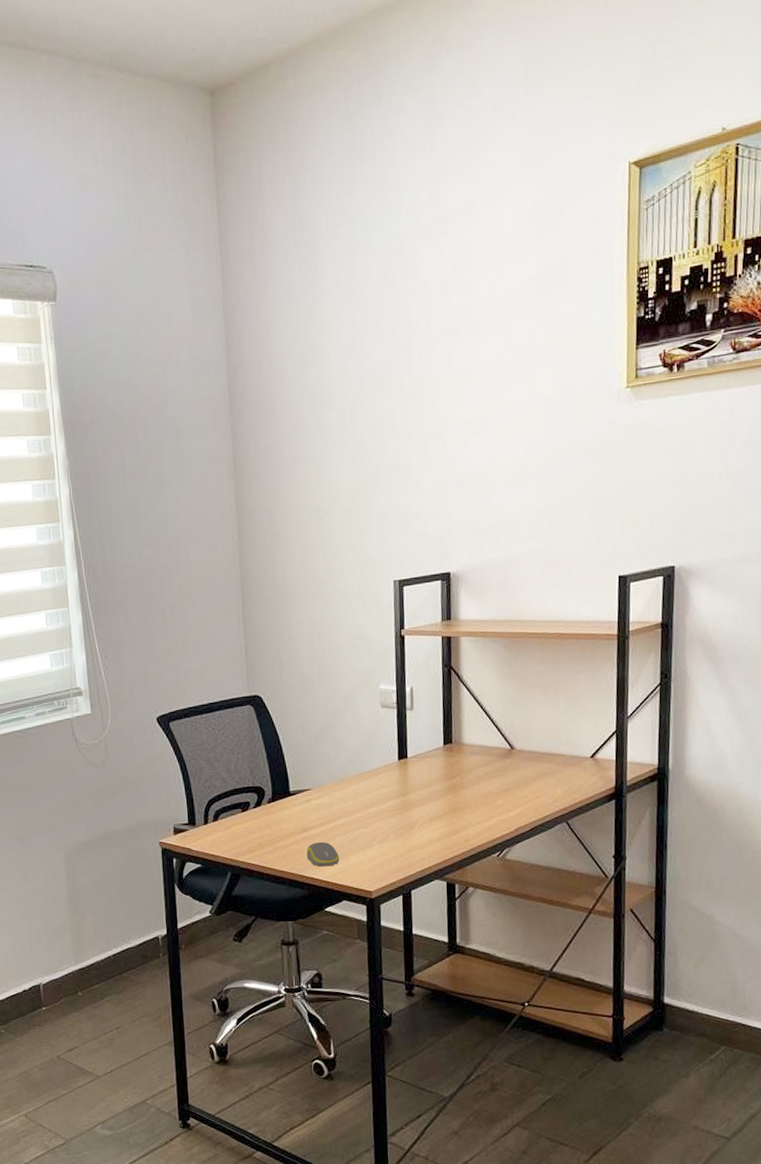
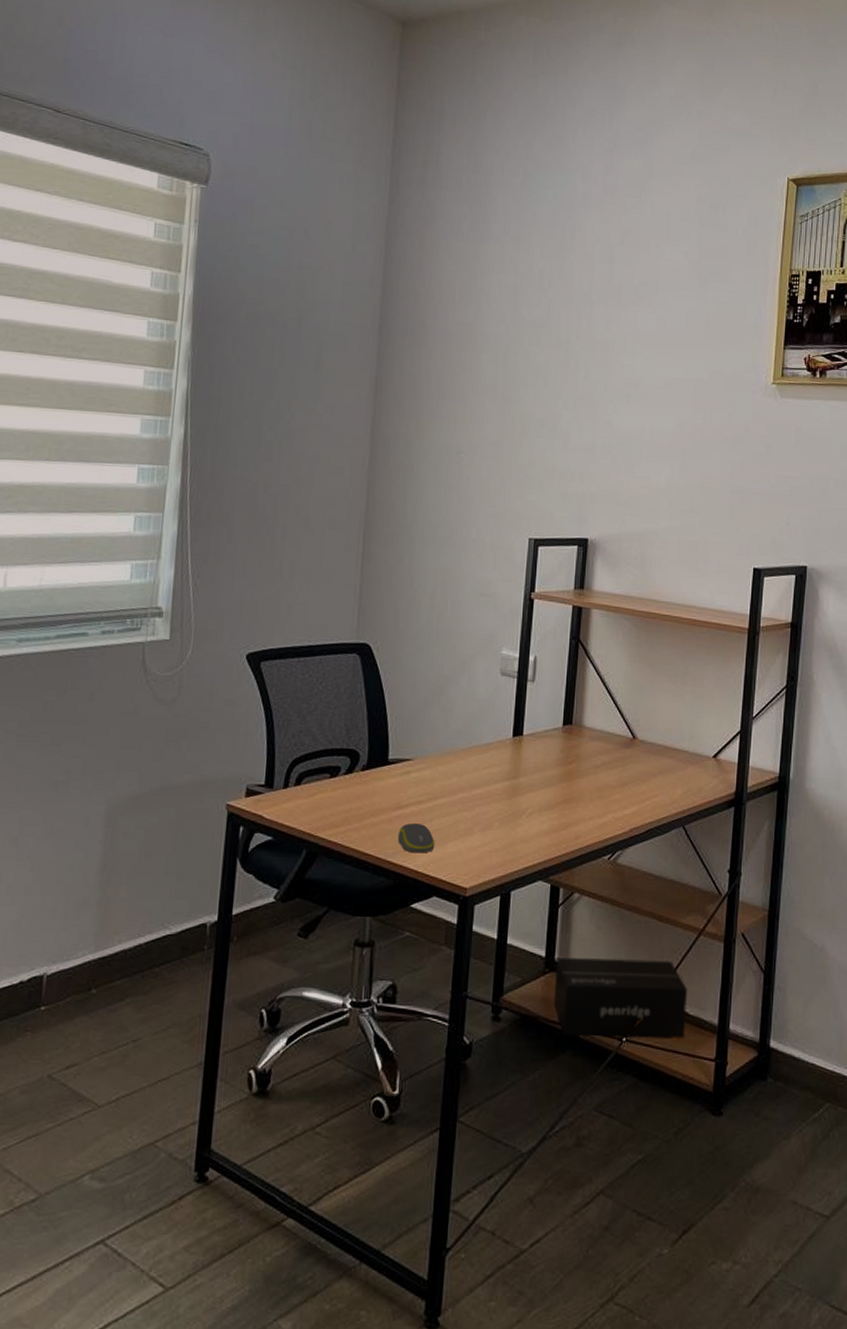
box: none [458,937,583,1005] -> present [553,957,688,1039]

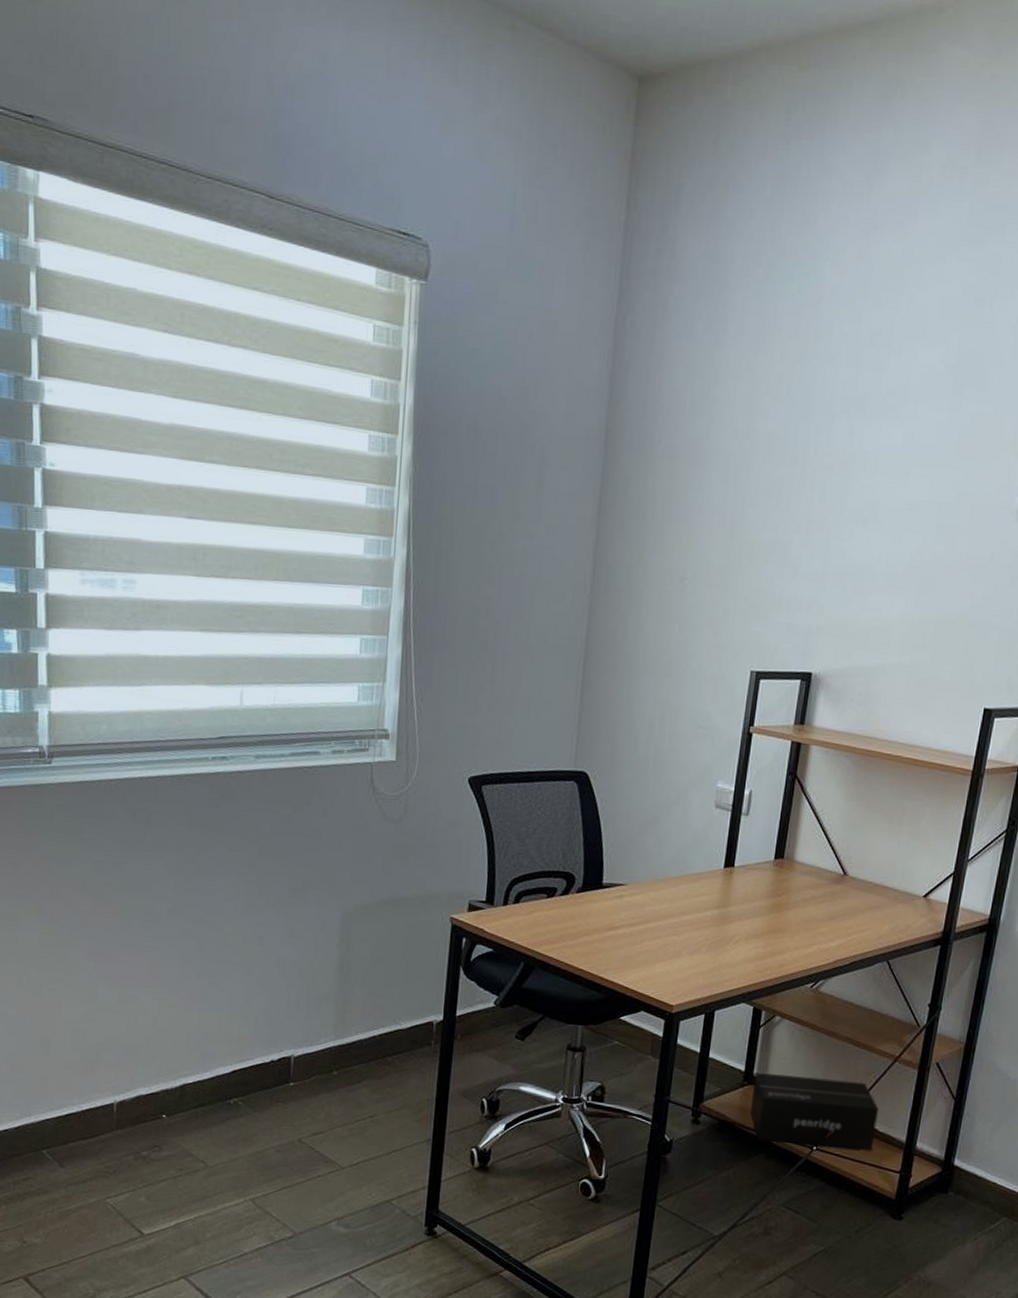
computer mouse: present [397,823,435,853] -> none [609,943,645,972]

